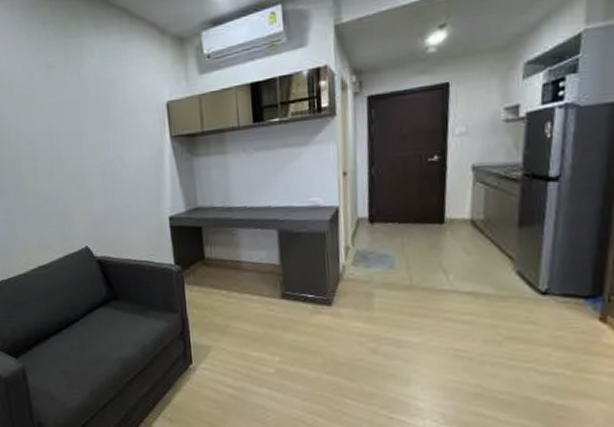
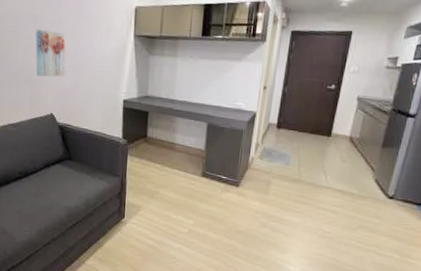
wall art: none [55,148,95,204] -> present [35,29,66,77]

